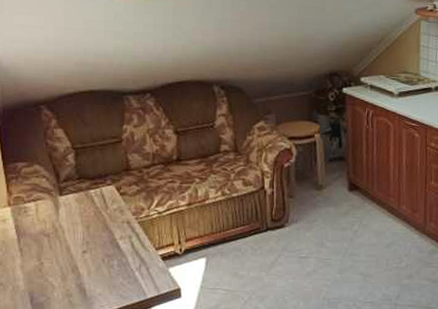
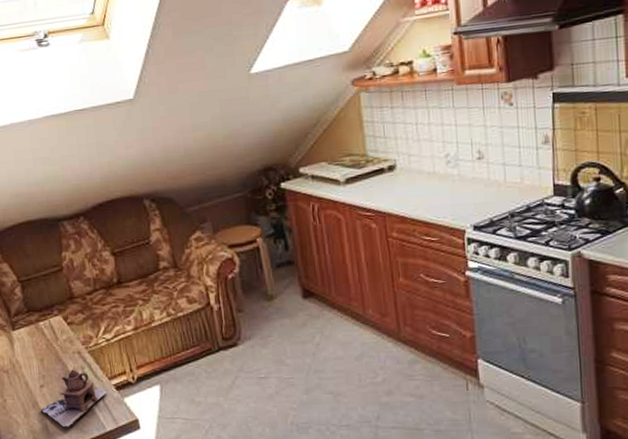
teapot: none [80,237,152,293] -> present [40,369,107,428]

